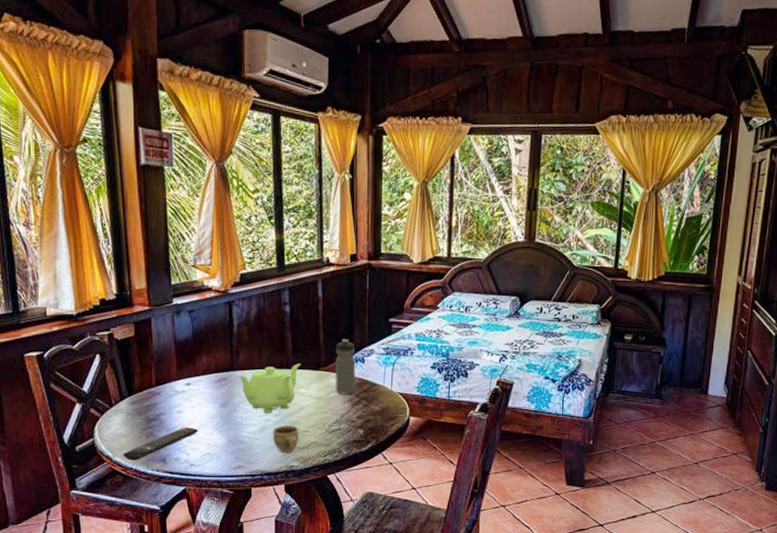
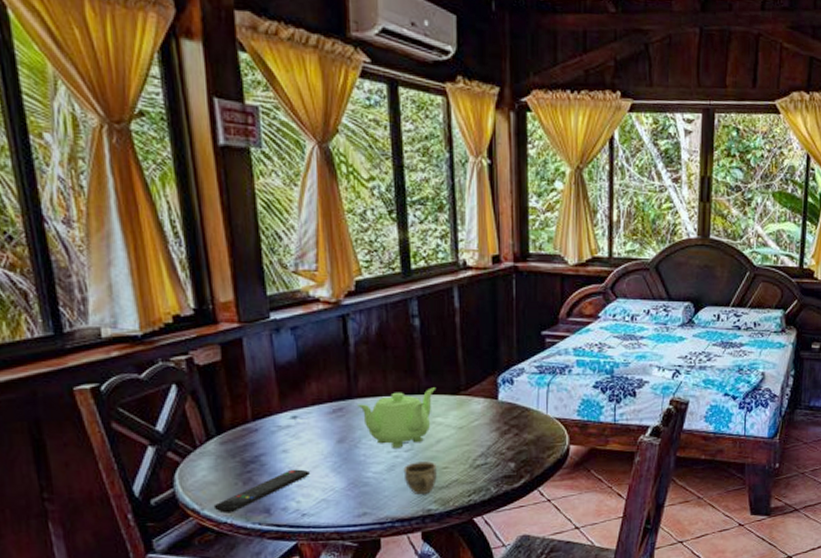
water bottle: present [335,339,356,395] -> none [478,357,504,422]

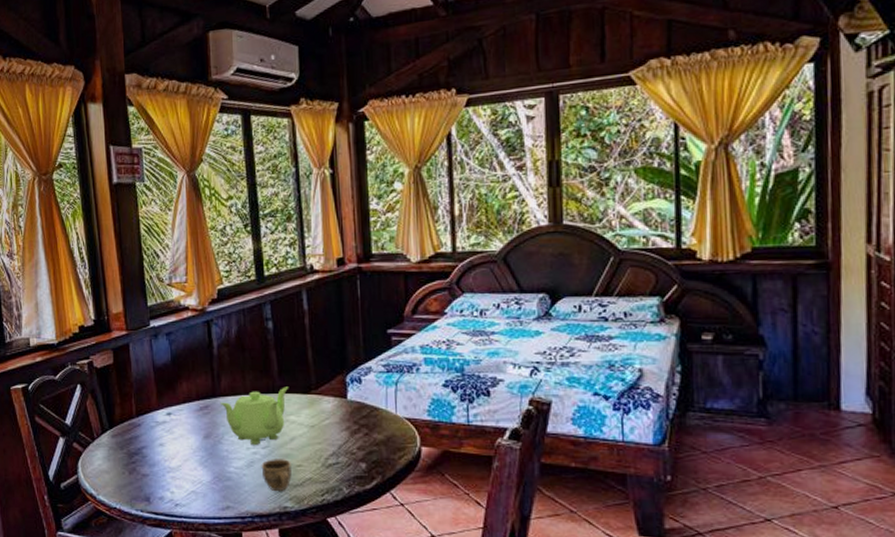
remote control: present [213,469,310,514] -> none [106,462,181,500]

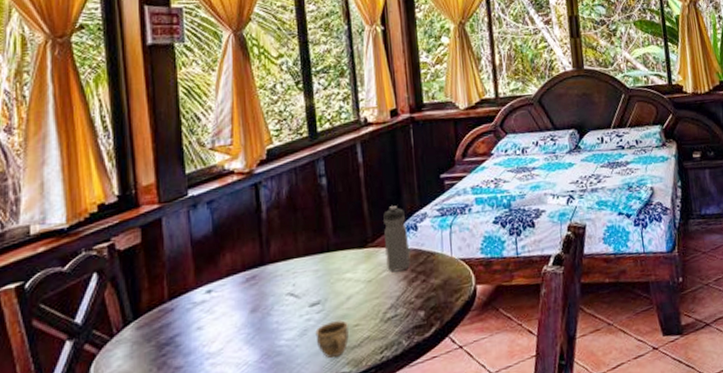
teapot: present [219,386,289,445] -> none [269,243,345,311]
water bottle: none [327,356,354,421] -> present [383,205,411,273]

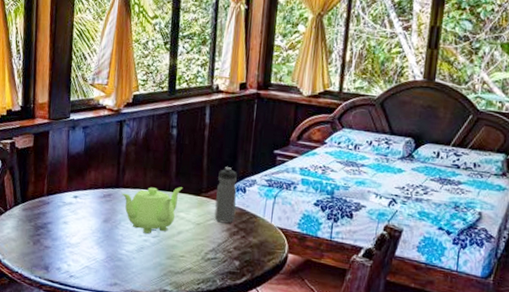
teapot: none [269,243,345,311] -> present [121,187,183,234]
cup: present [315,320,349,358] -> none [149,247,176,276]

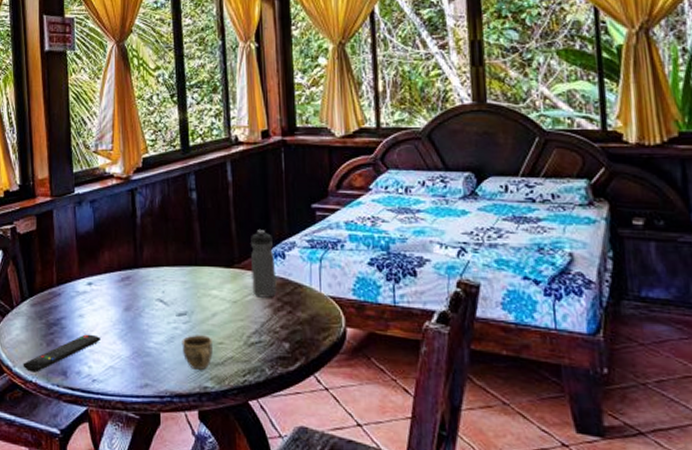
remote control: none [11,238,80,265] -> present [23,334,100,373]
teapot: present [121,187,183,234] -> none [141,259,212,320]
cup: none [149,247,176,276] -> present [182,335,213,370]

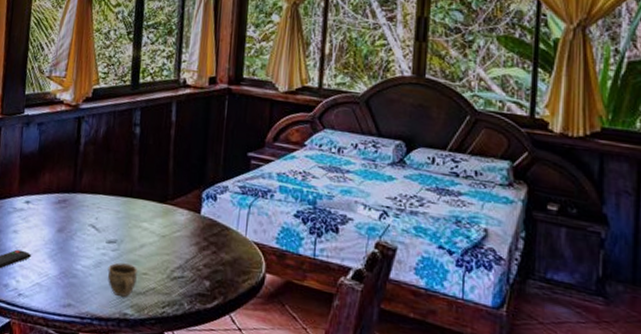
water bottle: present [251,230,277,298] -> none [181,171,207,237]

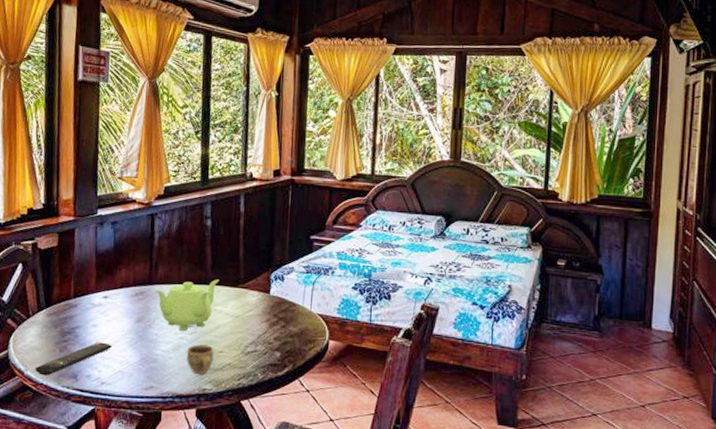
teapot: none [78,192,147,247] -> present [154,279,220,331]

